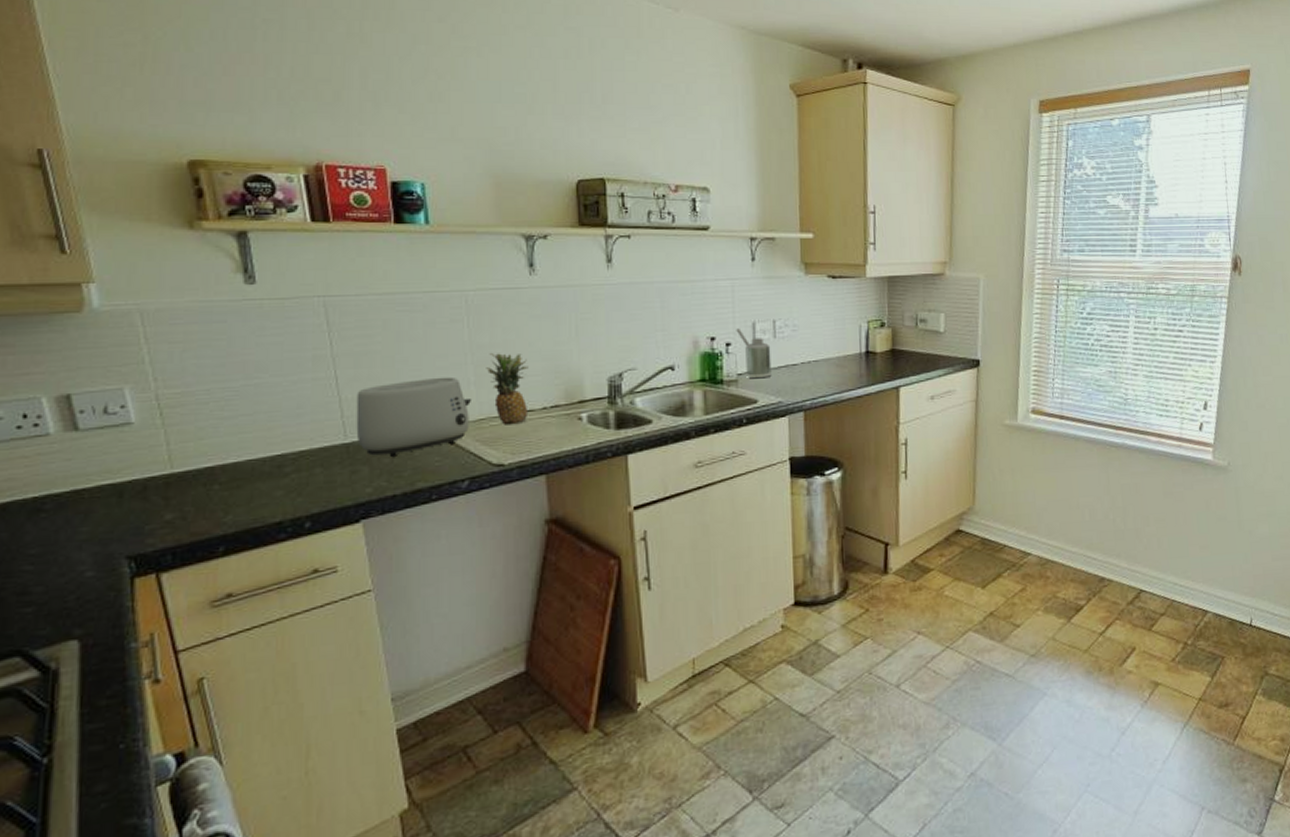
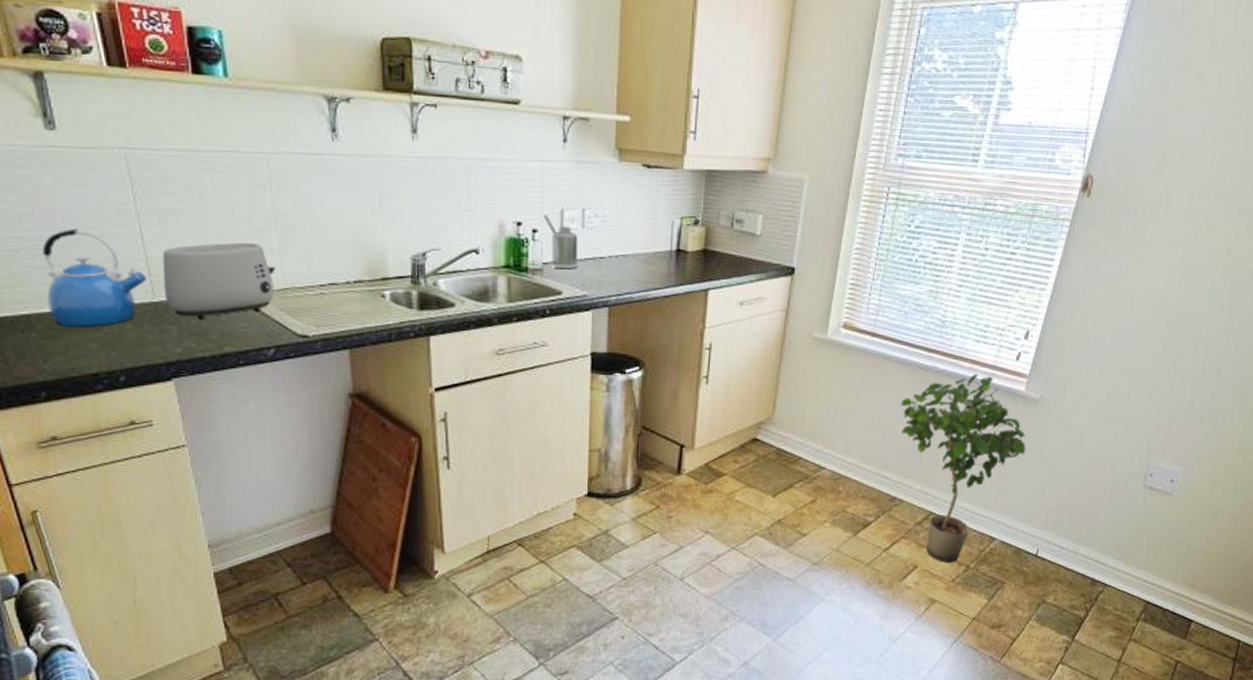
kettle: none [232,376,339,476] -> present [42,228,146,327]
fruit: present [486,353,529,425] -> none [289,222,332,297]
potted plant: none [1096,446,1223,642] -> present [901,373,1026,562]

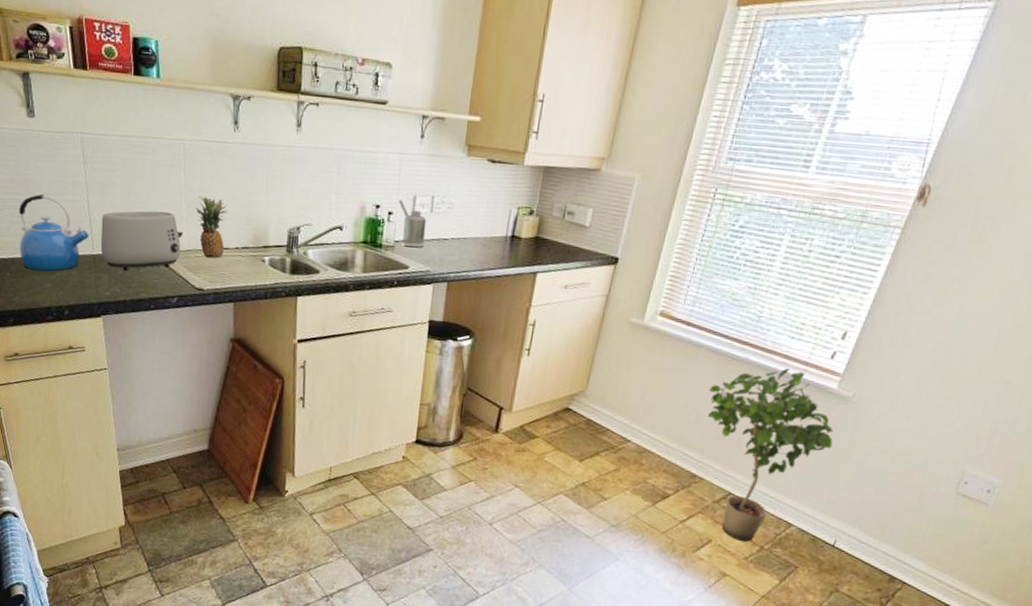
fruit: none [289,222,332,297] -> present [195,196,227,259]

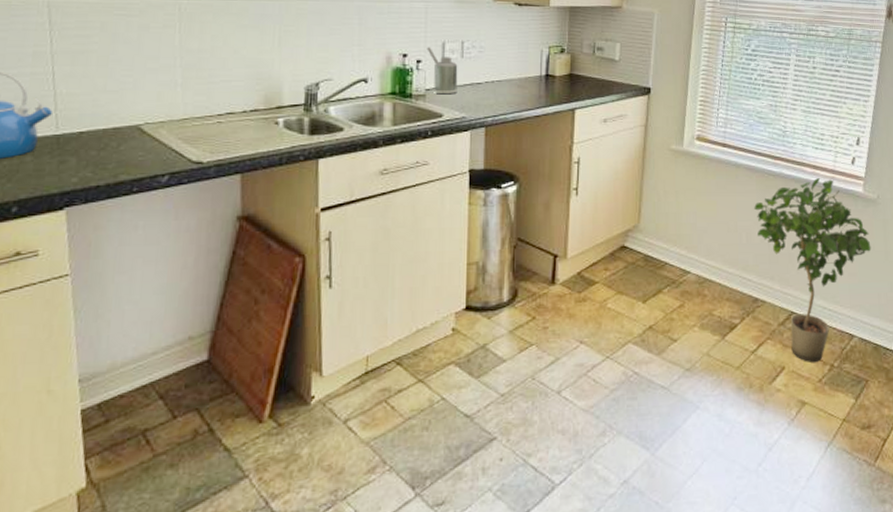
toaster: present [100,210,184,270] -> none [67,77,178,149]
fruit: present [195,196,227,259] -> none [193,58,233,126]

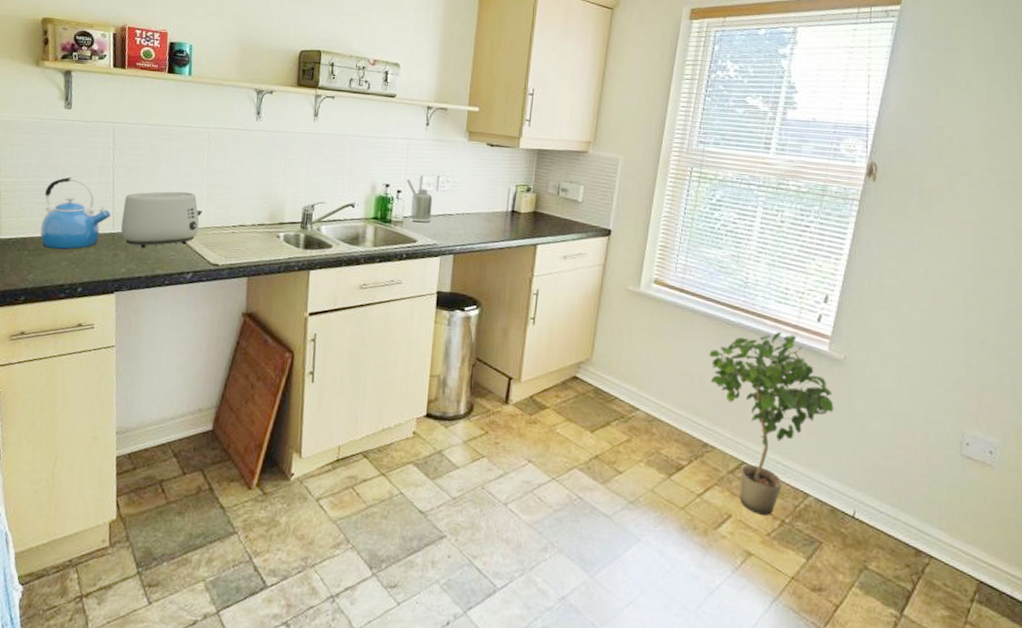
toaster: none [67,77,178,149] -> present [120,191,203,247]

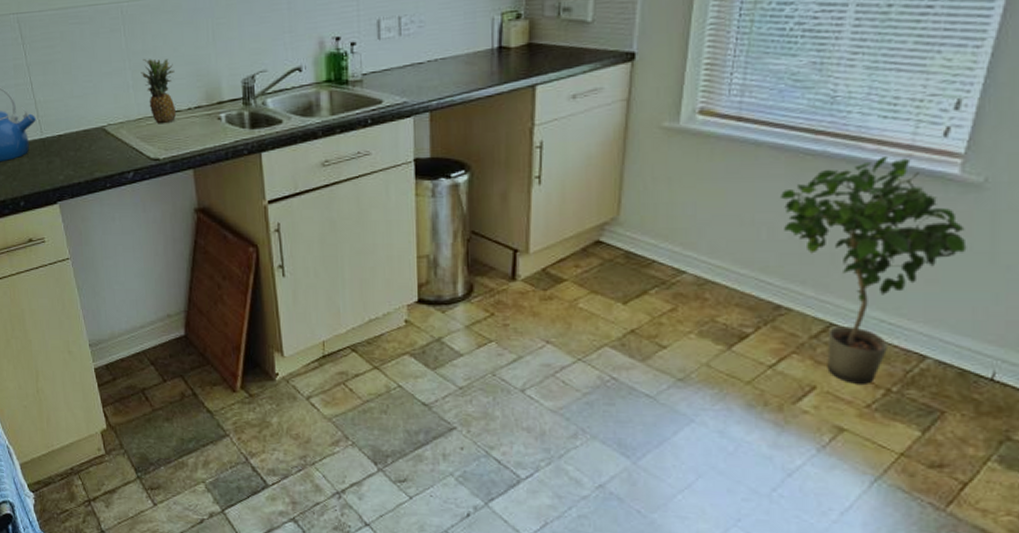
toaster: present [120,191,203,247] -> none [46,81,132,150]
fruit: none [216,178,246,235] -> present [141,59,176,124]
soap dispenser: present [406,179,433,223] -> none [360,27,397,79]

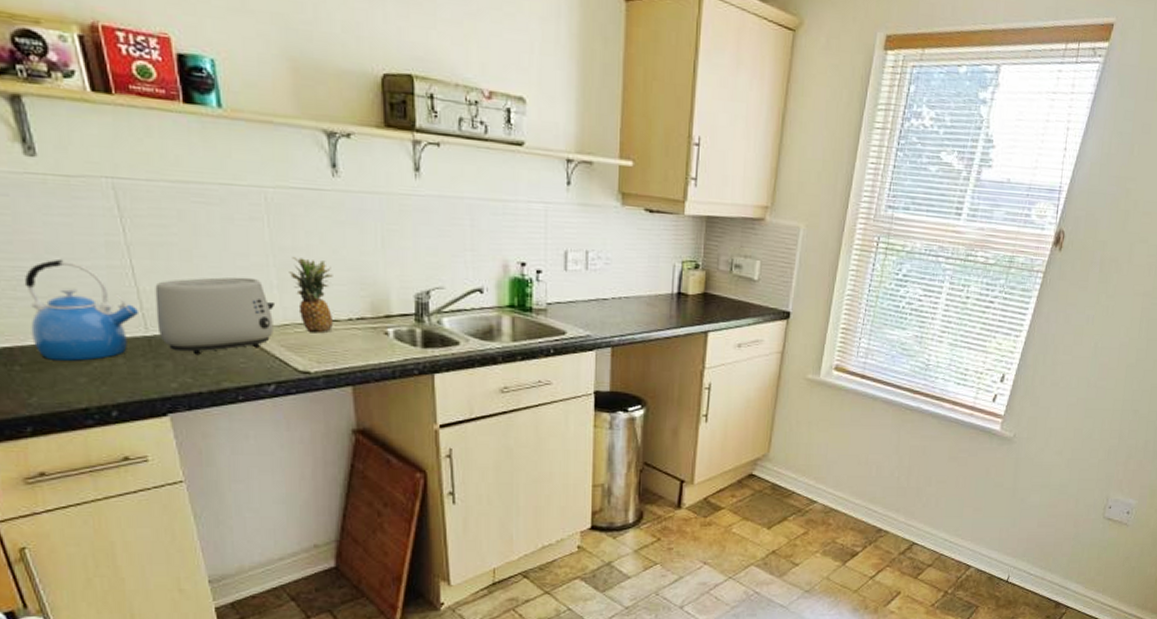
toaster: none [46,81,132,150] -> present [155,276,276,354]
potted plant: present [781,155,967,384] -> none [887,413,1000,589]

